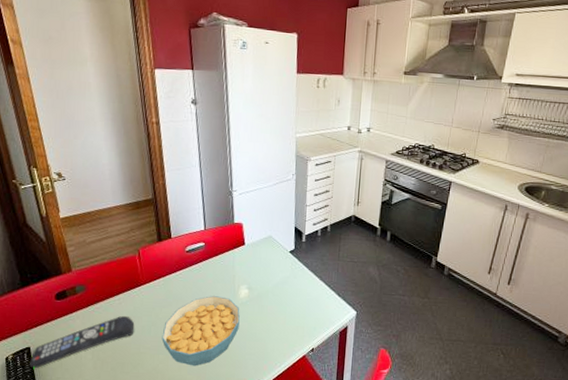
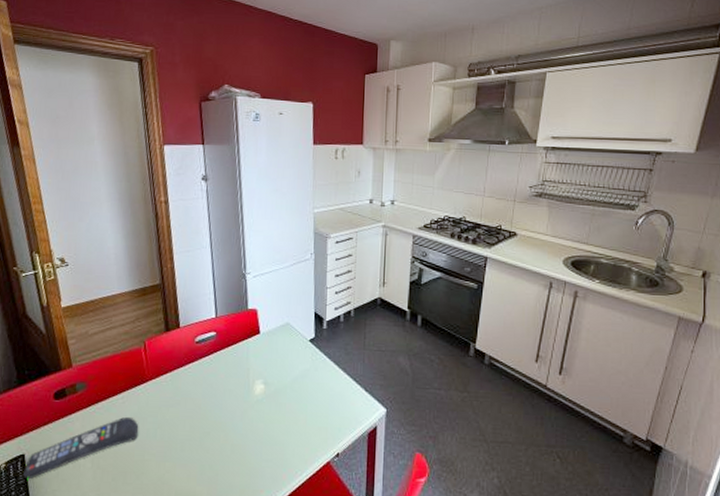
cereal bowl: present [162,295,240,366] -> none [168,391,255,476]

